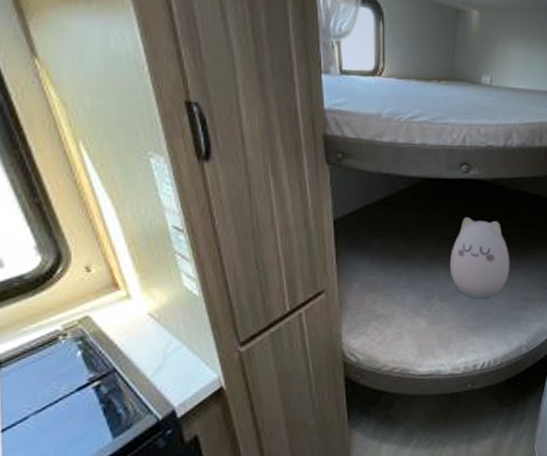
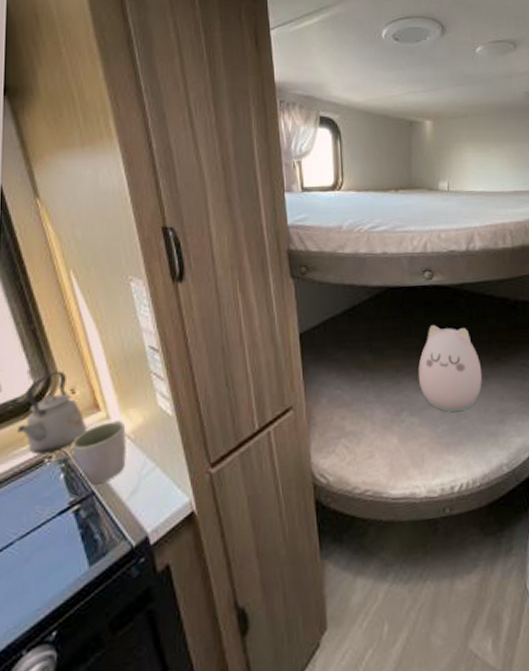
kettle: none [24,248,106,332] -> present [16,371,87,454]
mug: none [89,300,150,361] -> present [72,421,126,484]

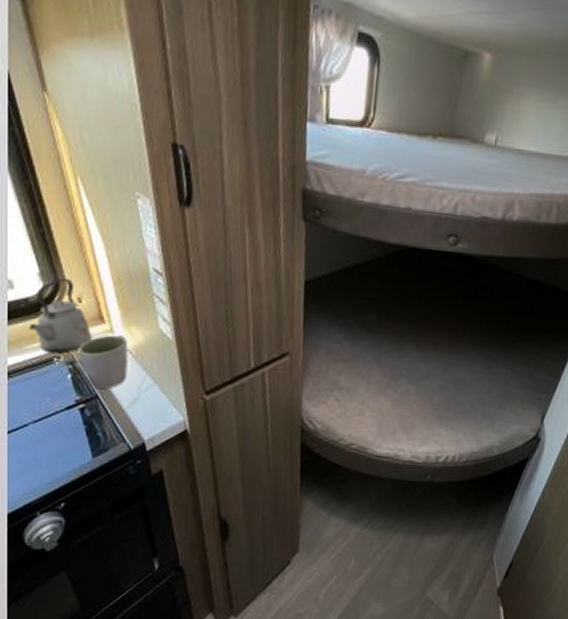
plush toy: present [418,325,483,412] -> none [422,296,492,388]

